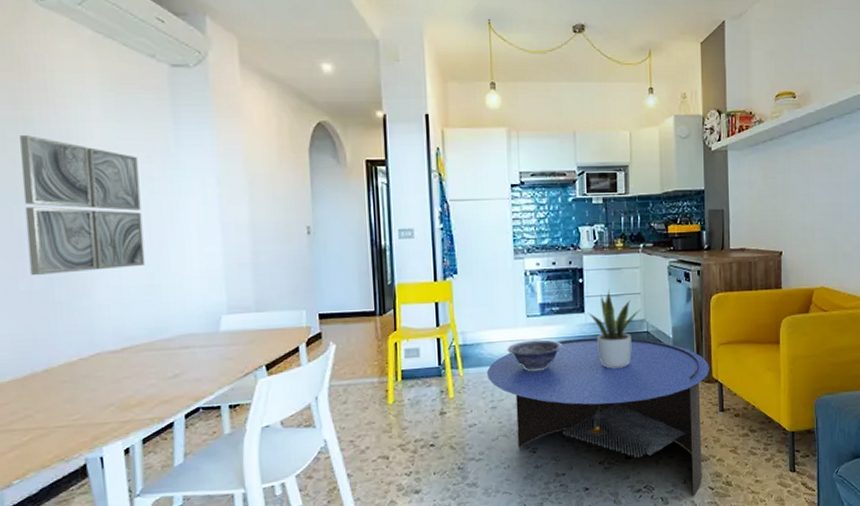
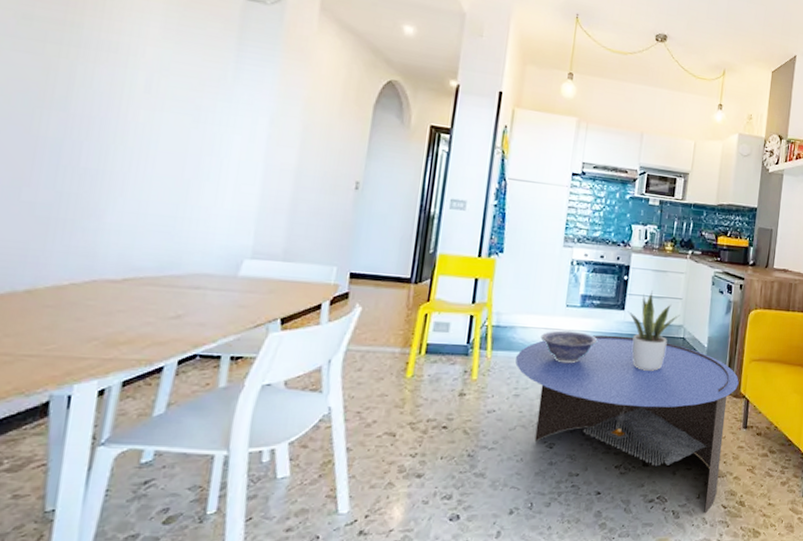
wall art: present [20,135,146,275] -> none [37,39,189,195]

